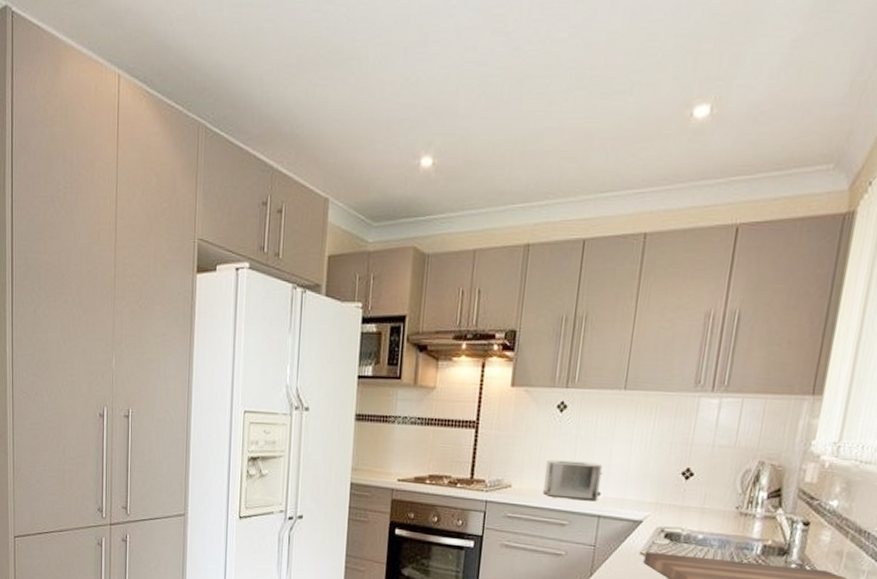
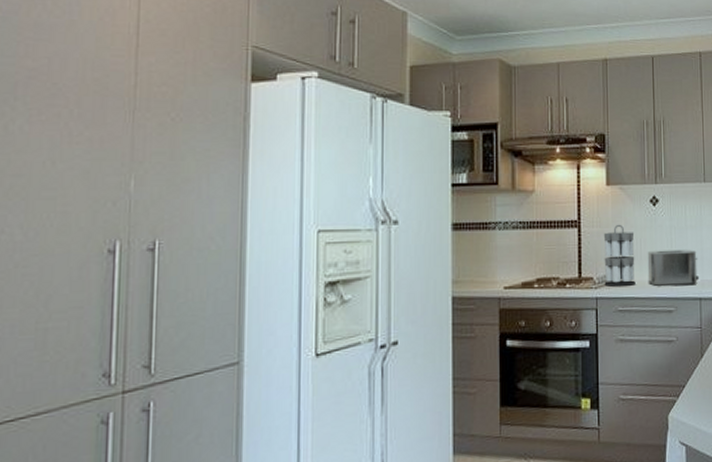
spice rack: none [495,428,535,495] -> present [603,224,636,288]

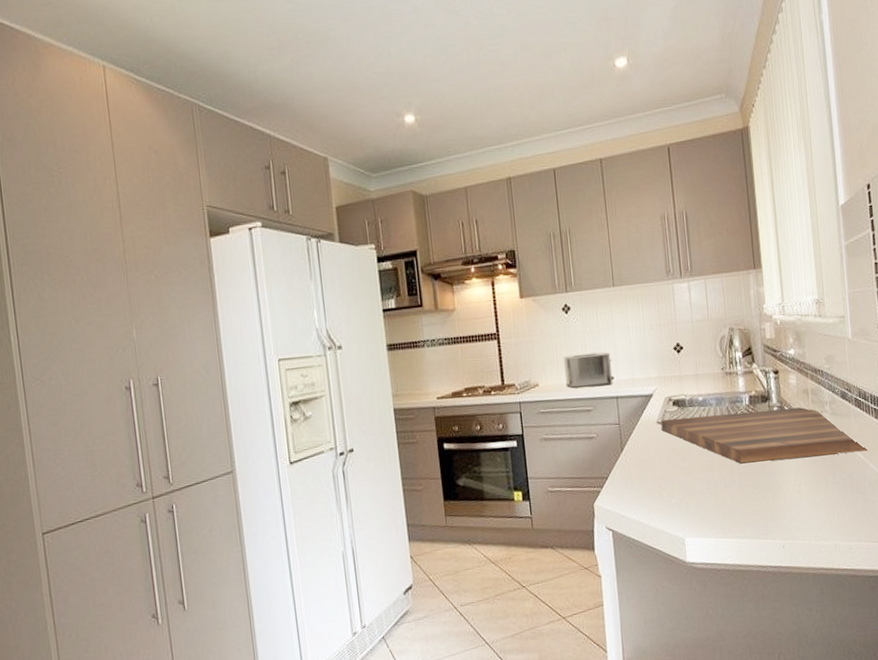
spice rack: present [603,224,636,288] -> none [521,333,555,392]

